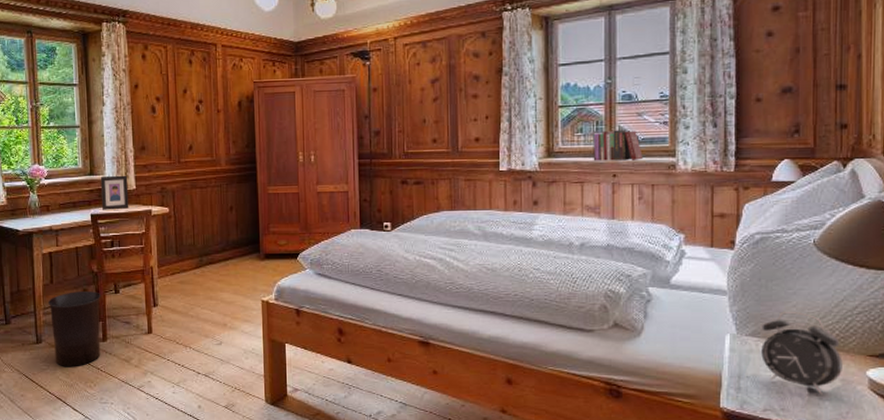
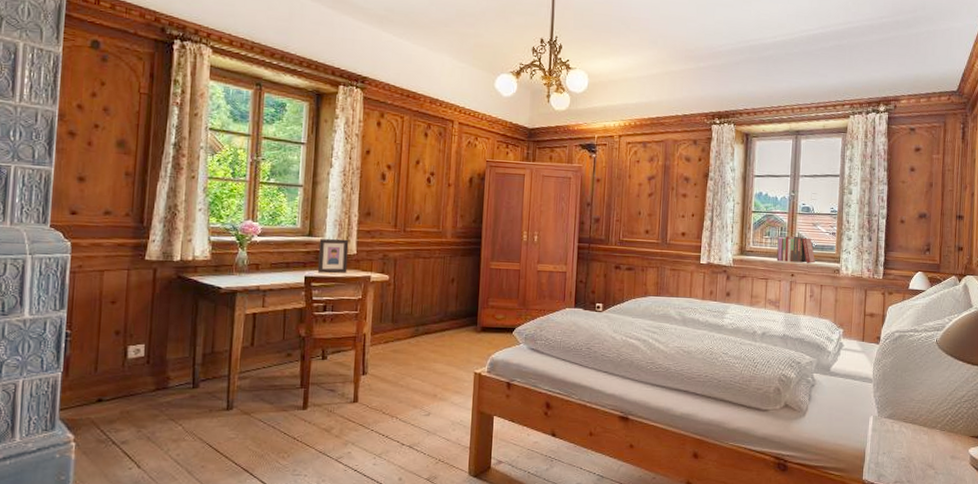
waste bin: present [48,291,101,367] -> none [246,356,306,437]
alarm clock: present [761,311,843,395] -> none [895,397,953,469]

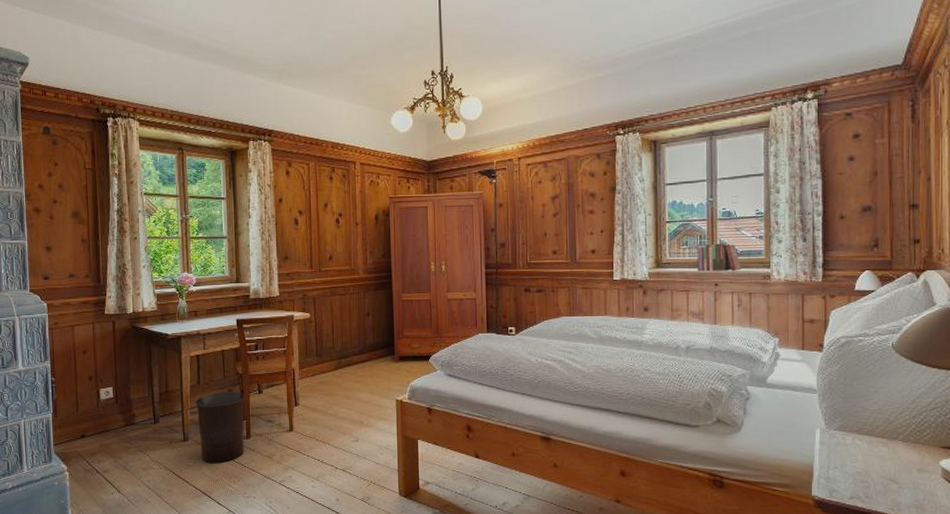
waste bin: none [246,356,306,437] -> present [195,392,245,464]
picture frame: present [317,238,349,274] -> none [246,283,273,316]

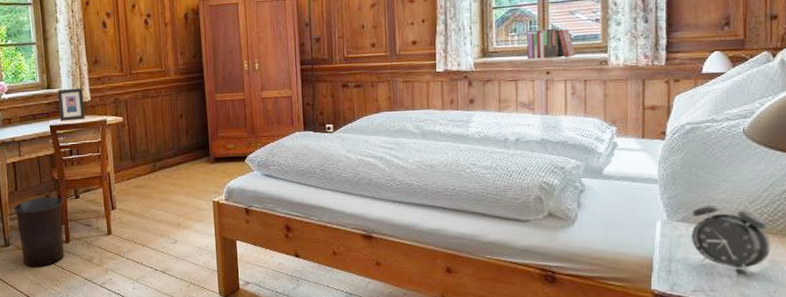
picture frame: none [246,283,273,316] -> present [57,87,85,121]
alarm clock: none [848,407,919,484] -> present [691,196,771,276]

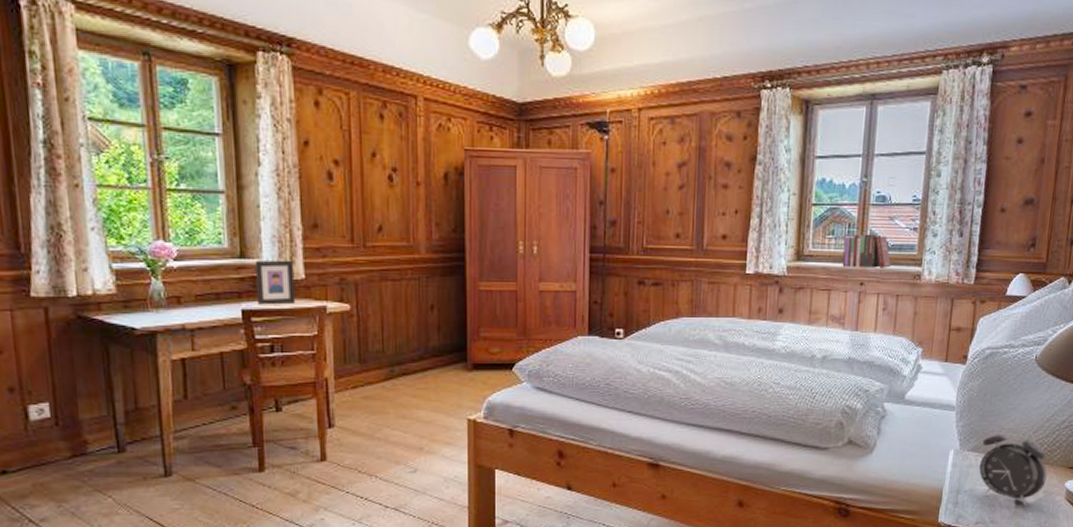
waste bin: present [14,197,65,268] -> none [181,409,256,506]

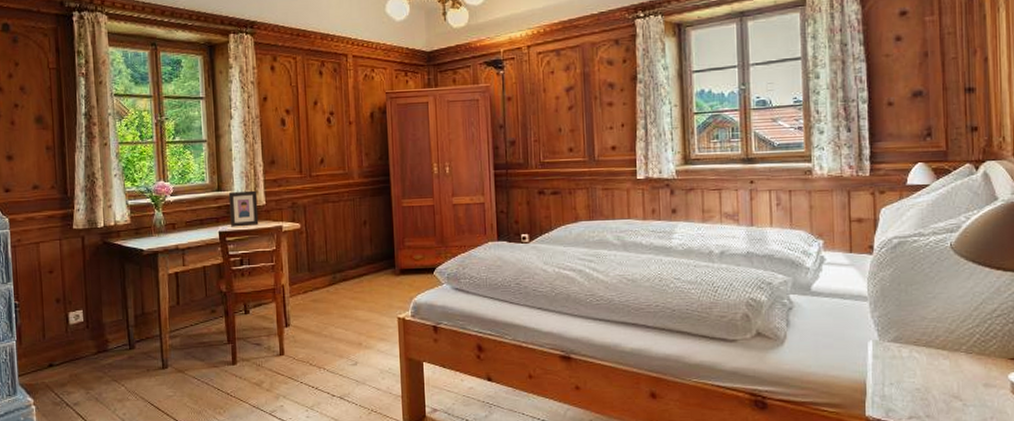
books: present [842,234,891,270] -> none [729,135,779,168]
alarm clock: present [979,426,1047,507] -> none [903,315,985,401]

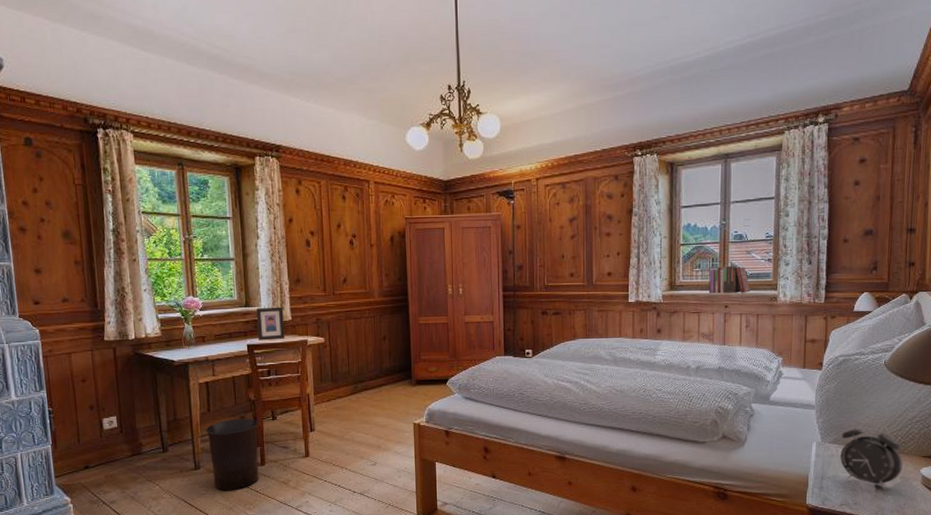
waste bin: none [175,312,230,393] -> present [206,418,259,491]
books: none [729,135,779,168] -> present [708,266,750,294]
alarm clock: none [903,315,985,401] -> present [840,421,903,491]

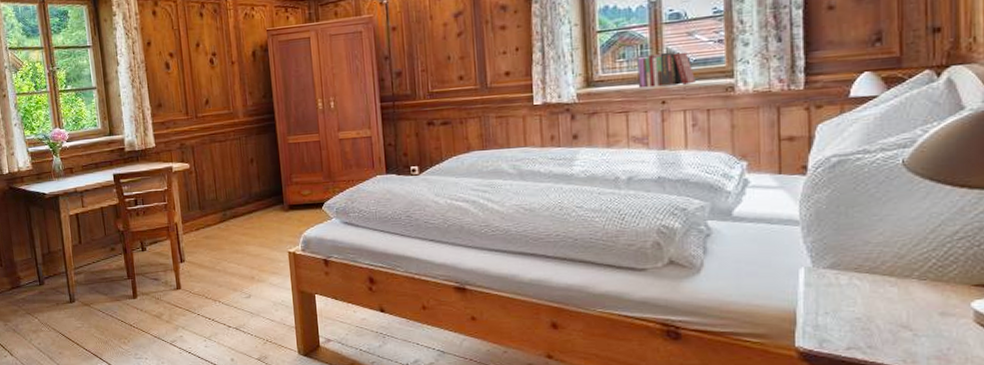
waste bin: present [206,418,259,491] -> none [78,250,132,325]
picture frame: present [256,306,285,341] -> none [120,133,150,170]
alarm clock: present [840,421,903,491] -> none [842,239,941,331]

